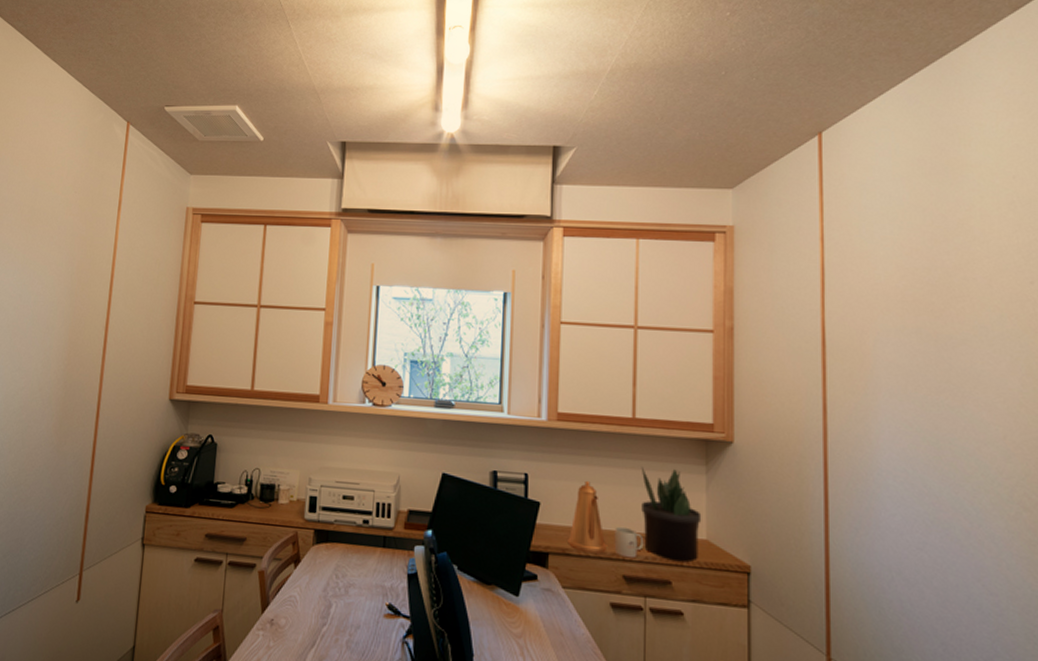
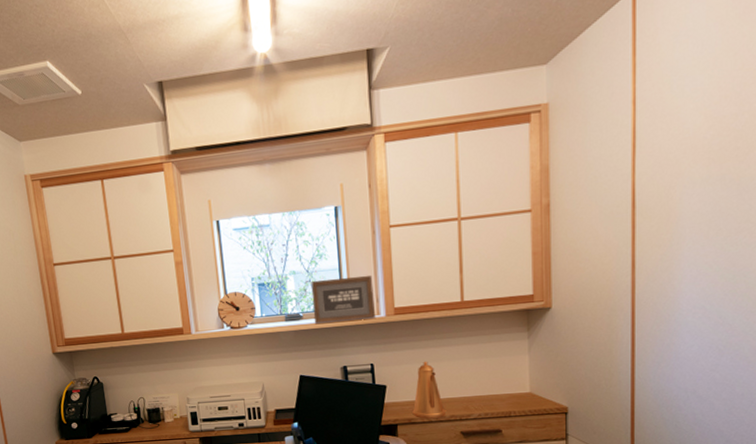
picture frame: none [466,367,537,421] -> present [311,274,376,324]
mug: present [614,526,644,559] -> none [451,393,477,418]
planter: present [641,467,702,563] -> none [471,339,526,414]

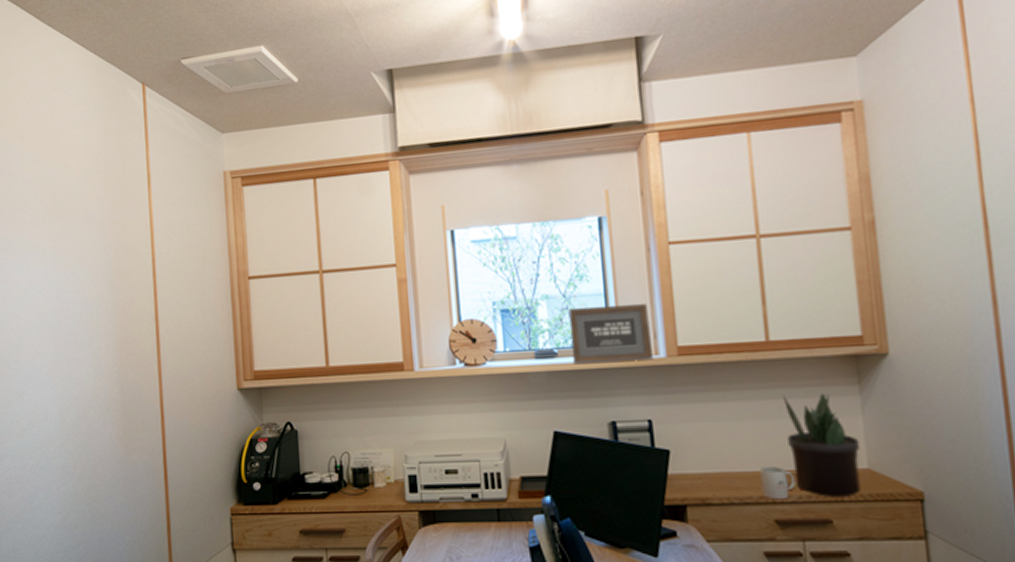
coffee pot: present [412,361,445,420] -> none [706,418,753,501]
mug: none [451,393,477,418] -> present [759,465,796,500]
planter: none [471,339,526,414] -> present [782,393,861,497]

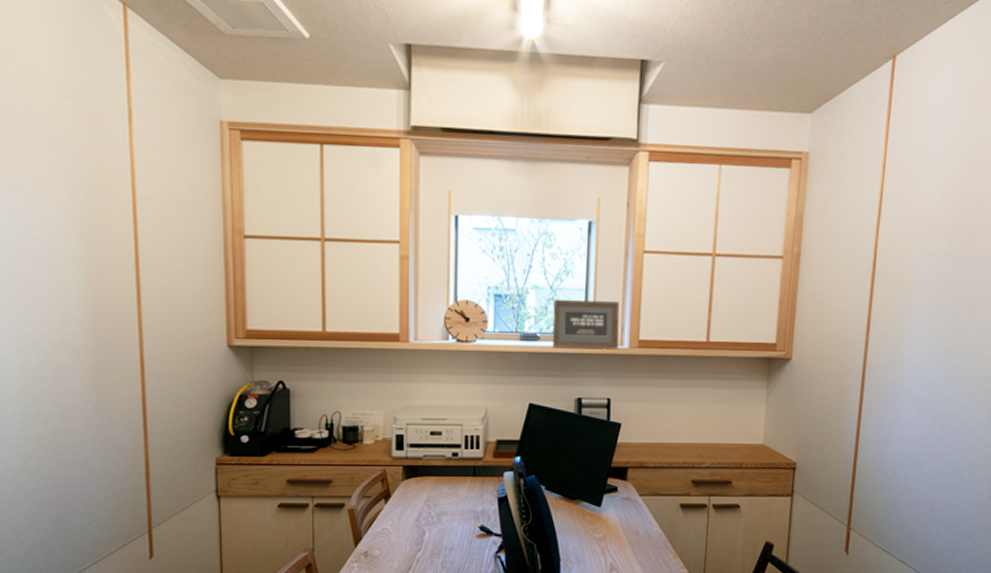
mug: present [759,465,796,500] -> none [685,439,711,465]
planter: present [782,393,861,497] -> none [710,385,761,465]

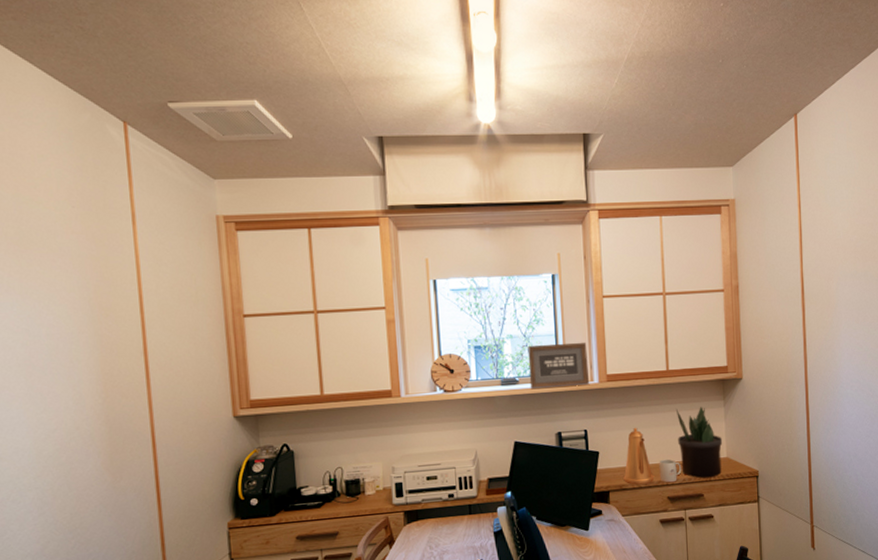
coffee pot: none [645,401,679,465] -> present [623,427,654,485]
mug: none [685,439,711,465] -> present [659,459,682,483]
planter: none [710,385,761,465] -> present [675,407,723,479]

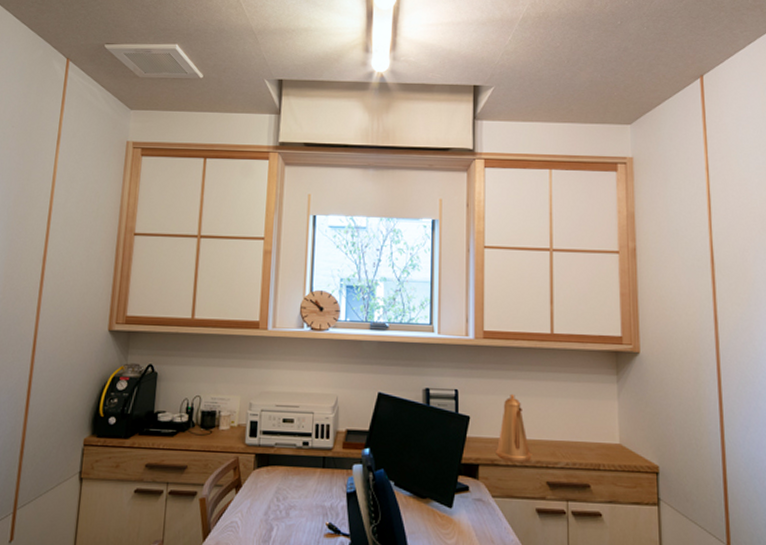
picture frame: present [527,342,590,388] -> none [400,290,465,339]
mug: present [659,459,682,483] -> none [538,435,565,465]
planter: present [675,407,723,479] -> none [559,379,615,467]

